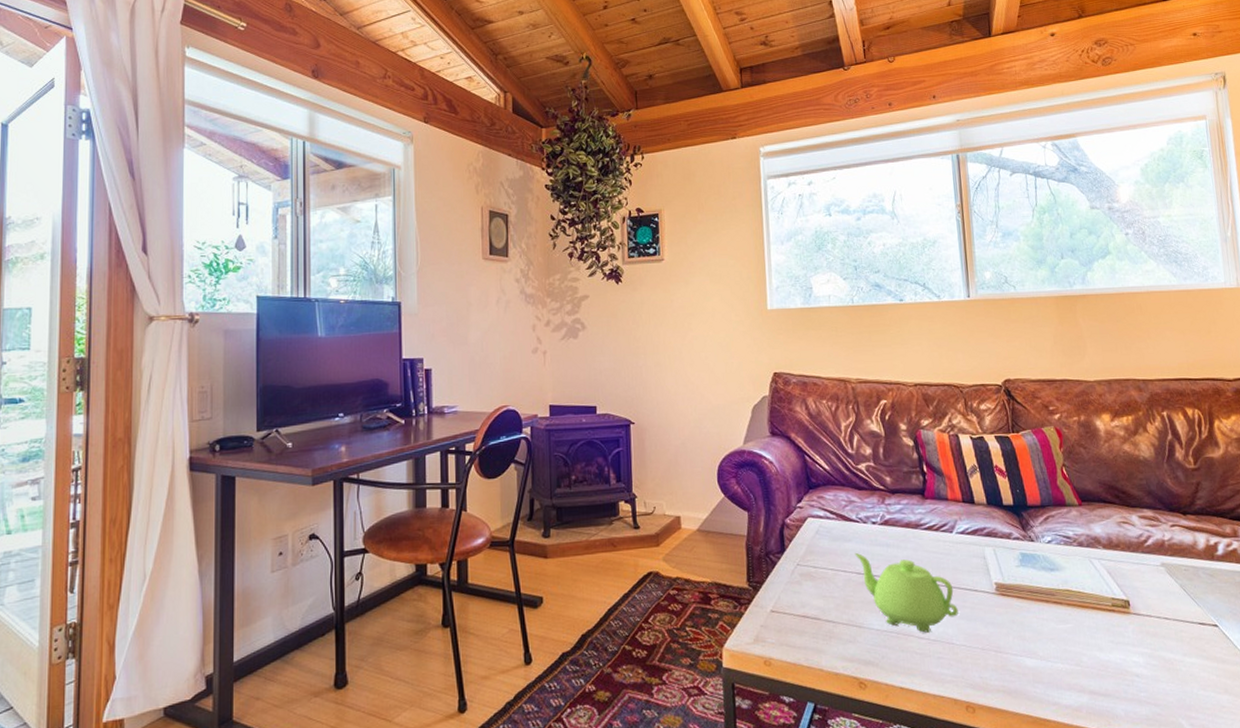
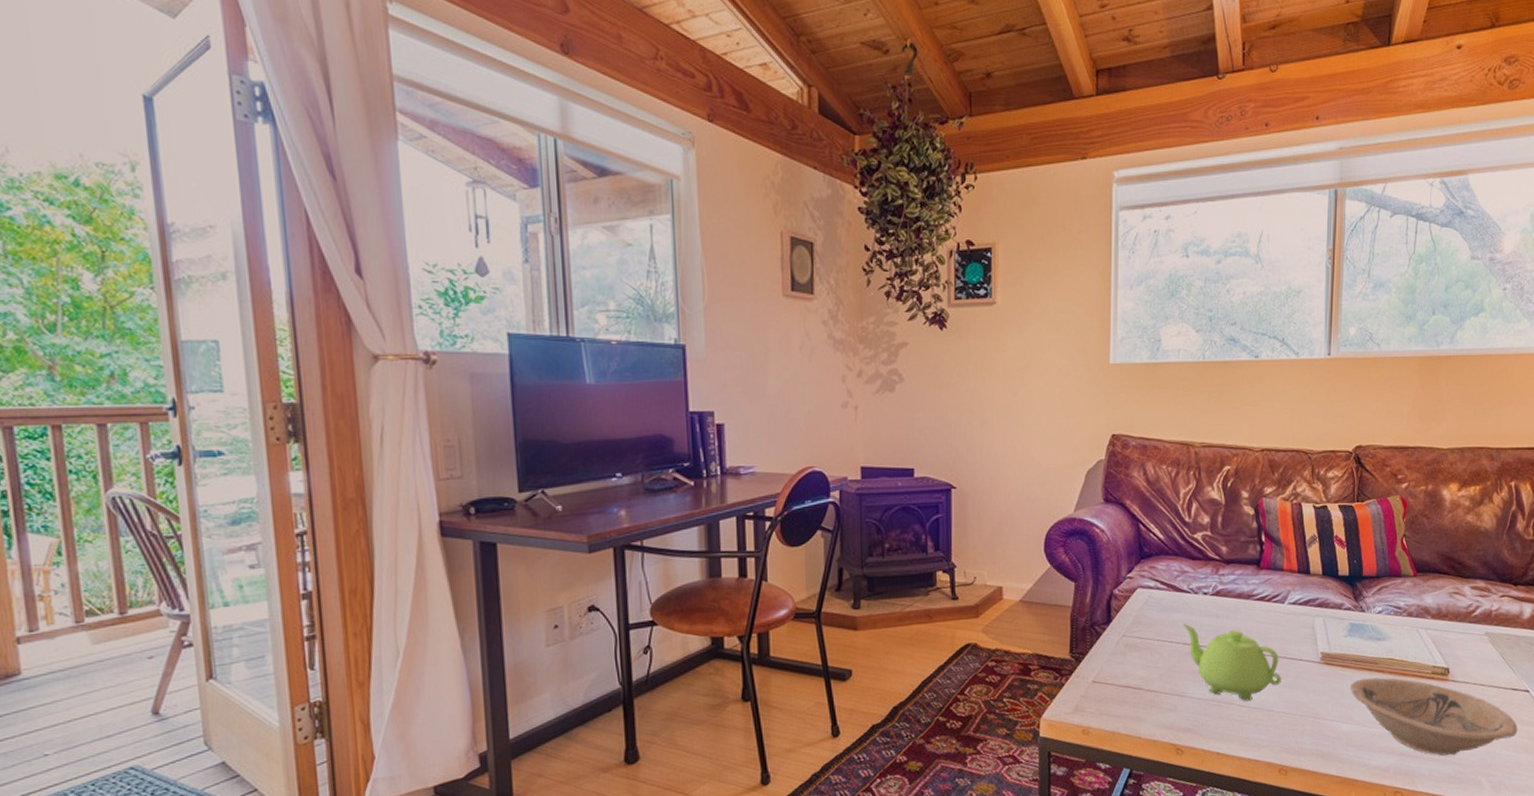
bowl: none [1028,609,1213,695] -> present [1349,677,1518,756]

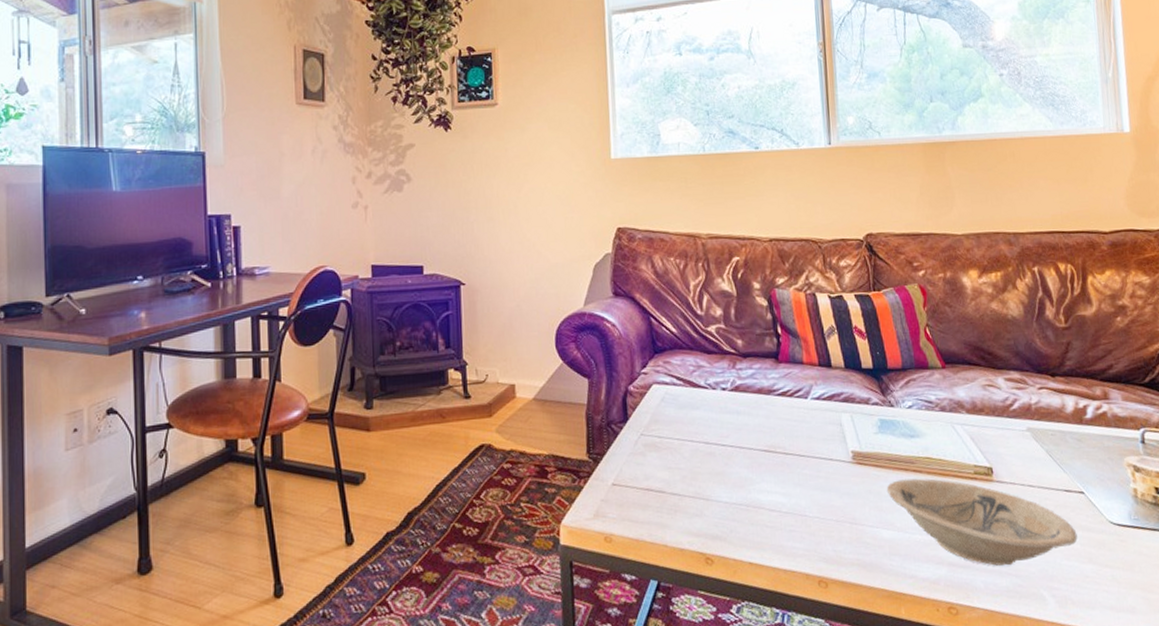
teapot: present [1183,623,1281,701] -> none [703,420,812,505]

